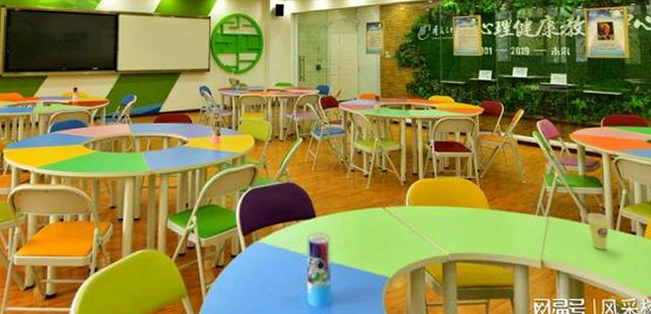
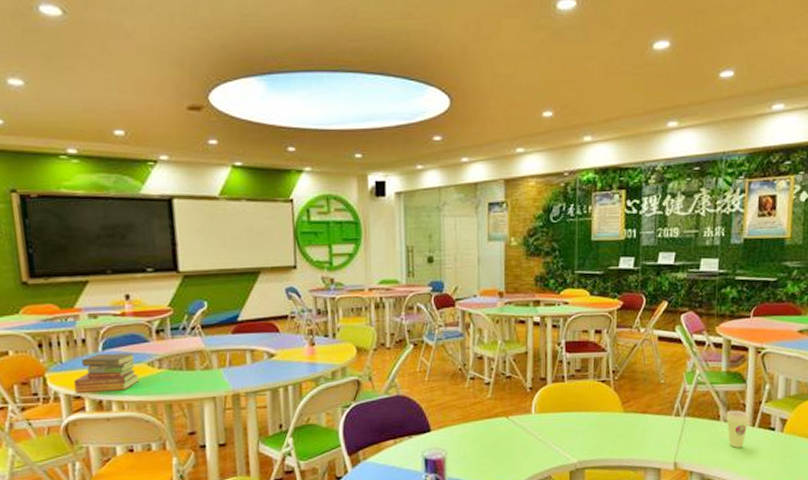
books: none [25,135,76,167] -> present [74,353,139,393]

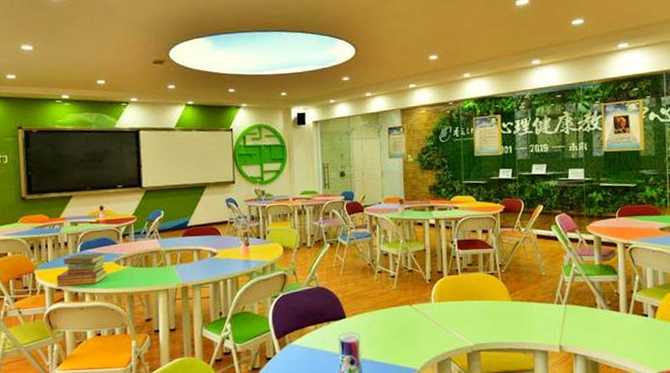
cup: present [726,410,749,448] -> none [602,298,623,332]

